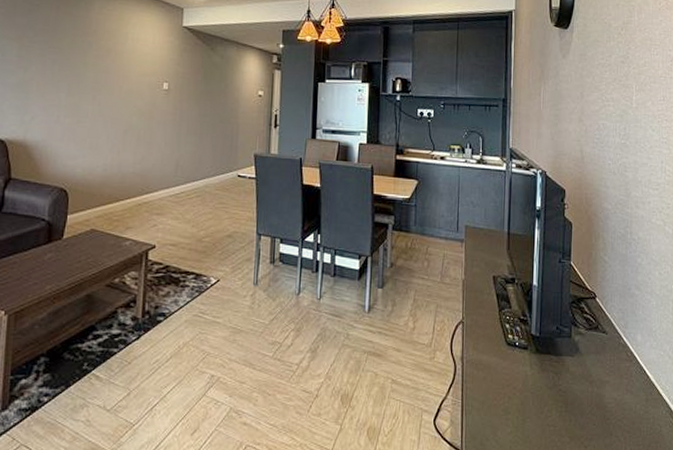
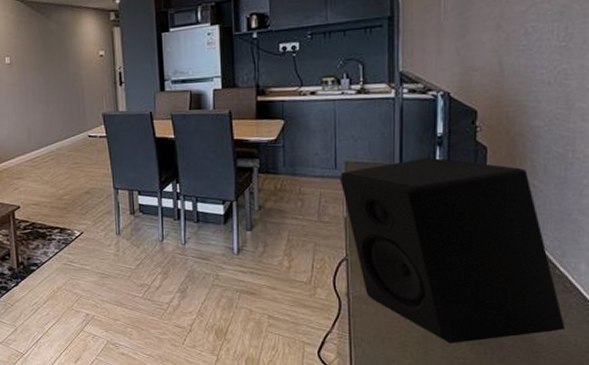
speaker: none [460,228,628,411] -> present [339,157,565,343]

